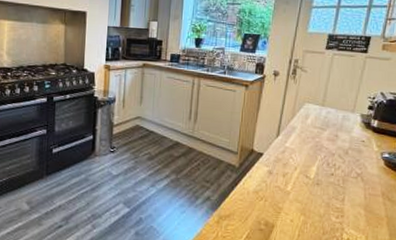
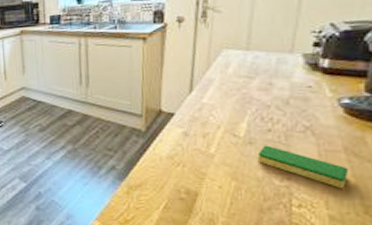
dish sponge: none [321,186,384,227] -> present [257,145,349,189]

